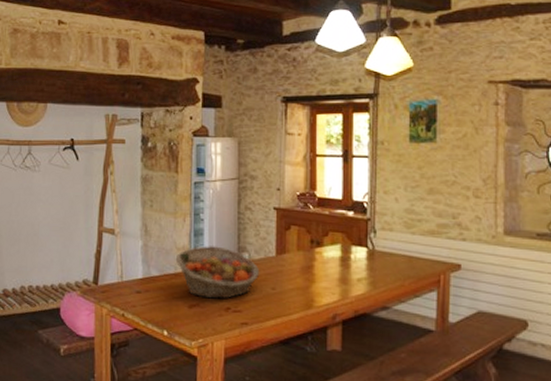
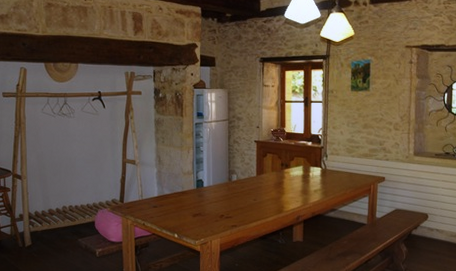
fruit basket: present [175,245,260,299] -> none [182,169,245,209]

